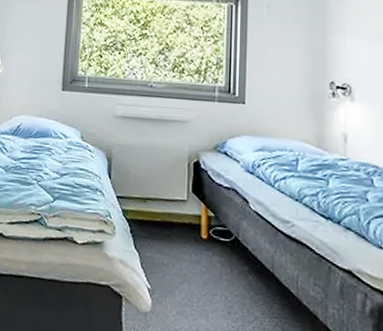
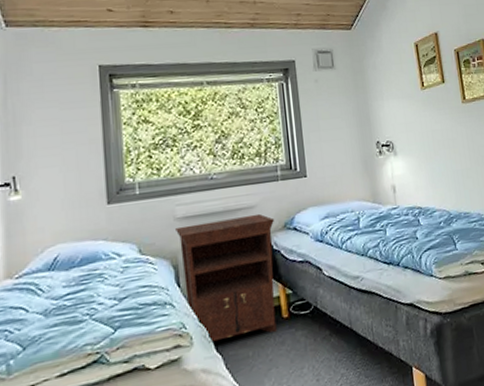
nightstand: none [114,124,207,250] -> present [176,213,277,343]

